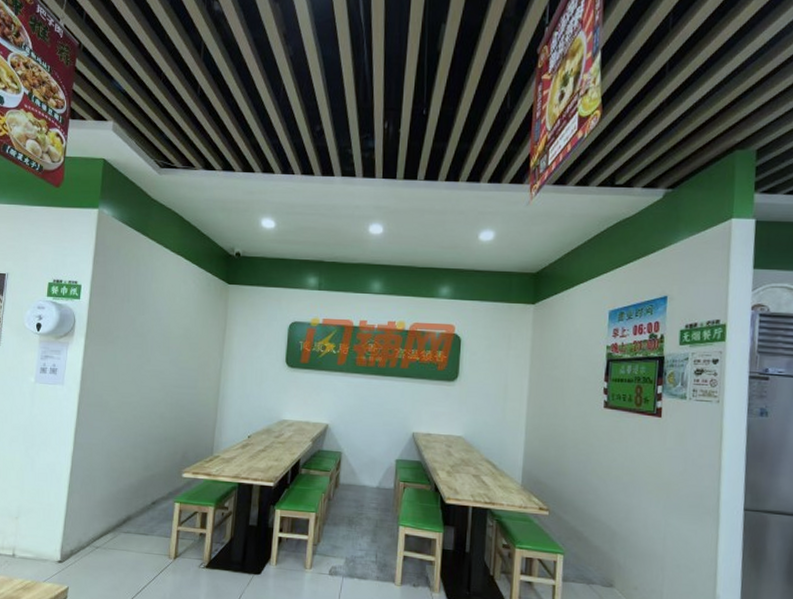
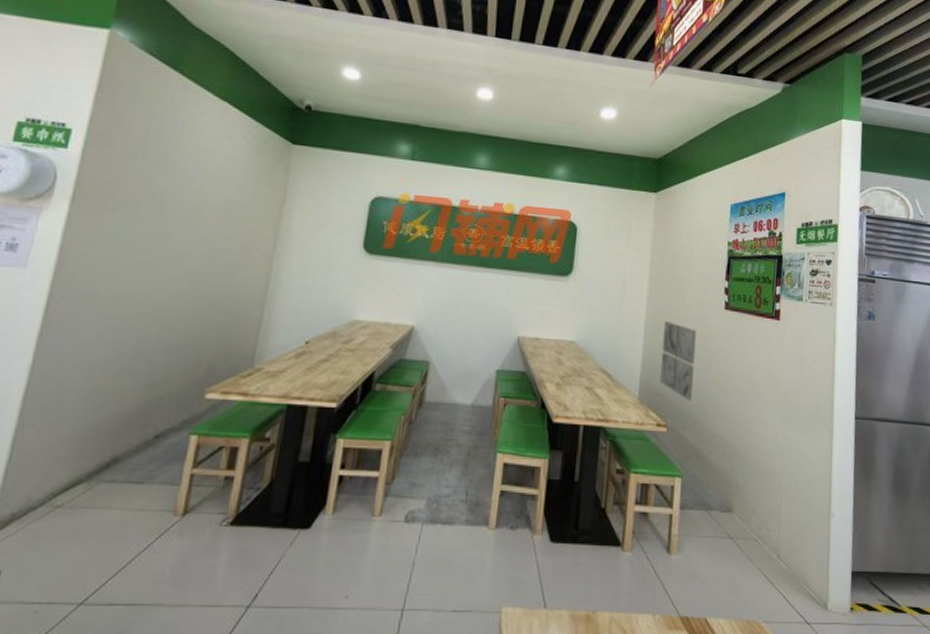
wall art: none [541,419,576,489] -> present [659,321,697,401]

